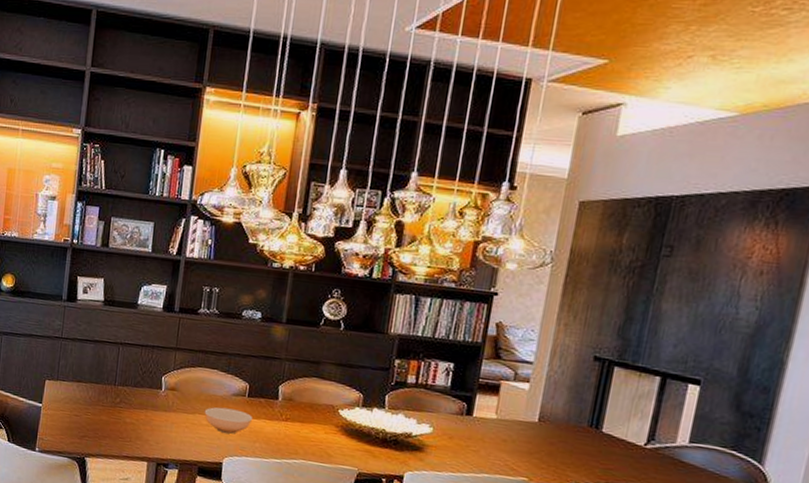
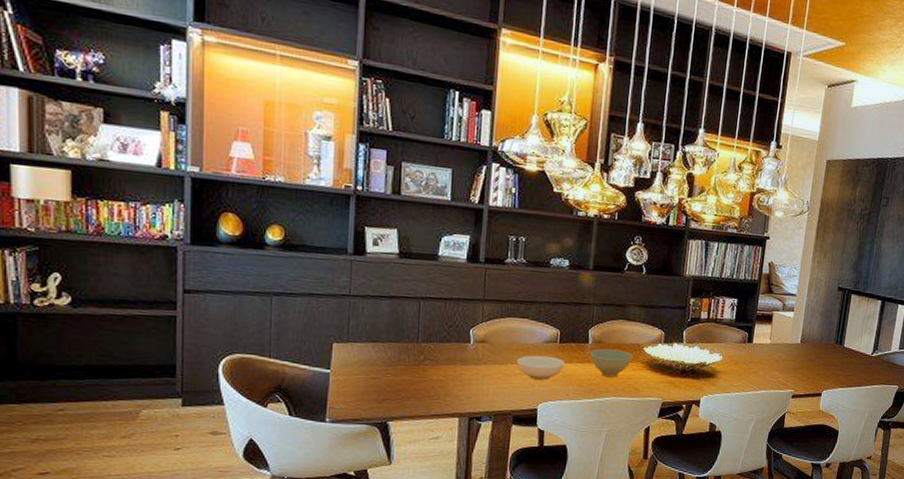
bowl: none [279,406,327,440] -> present [590,349,633,378]

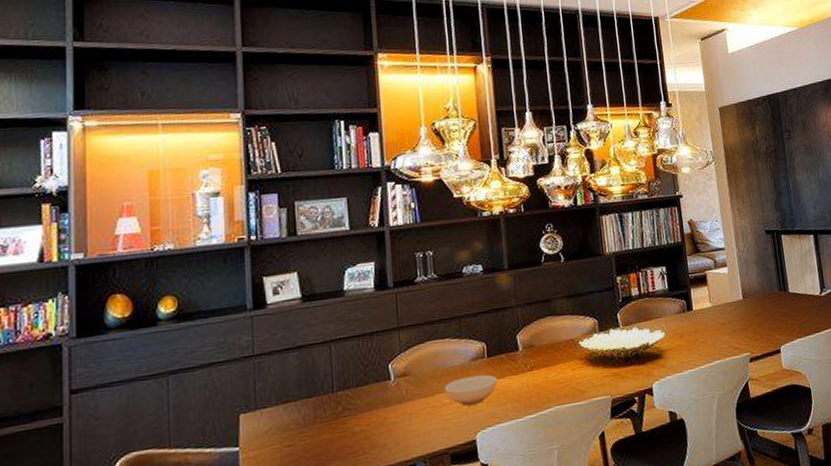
bowl: present [590,349,633,378] -> none [522,350,570,385]

